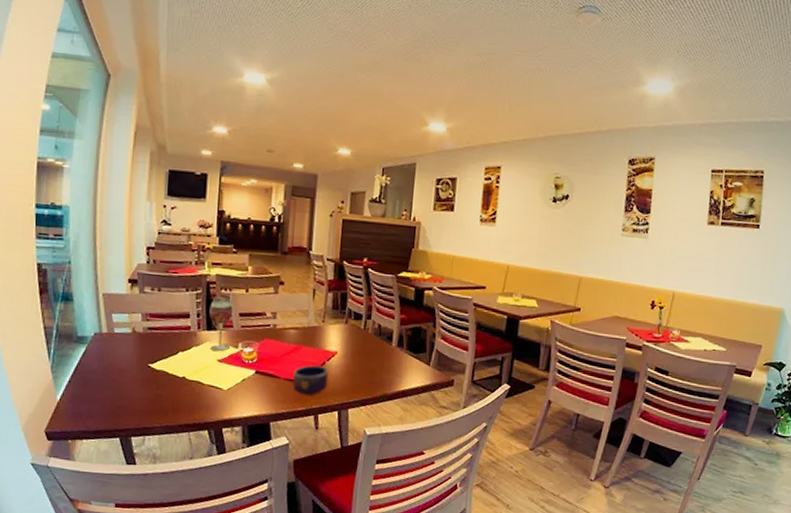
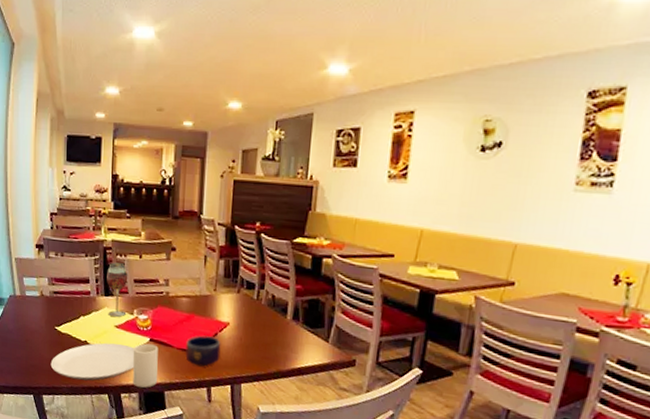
plate: none [141,377,239,419] -> present [50,343,135,381]
cup: none [236,376,264,421] -> present [132,343,158,388]

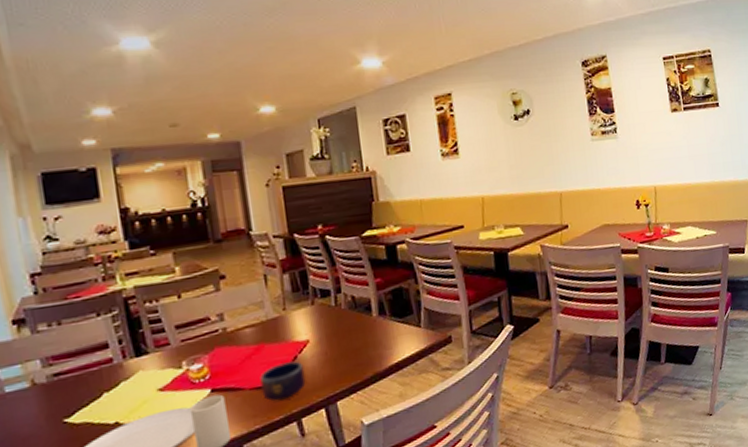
wineglass: present [107,262,128,318] -> none [133,310,171,381]

